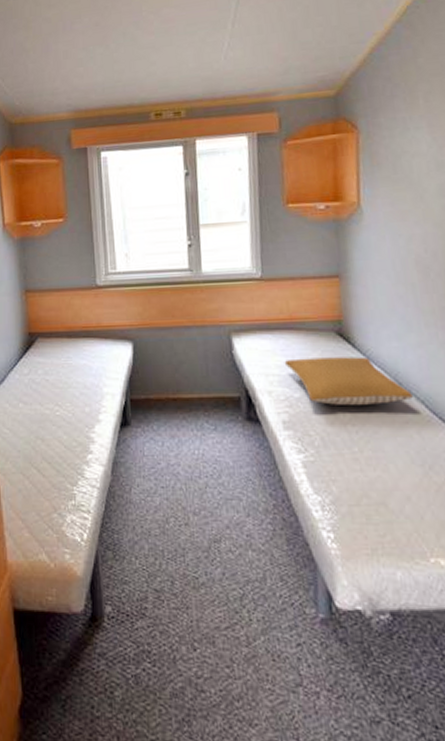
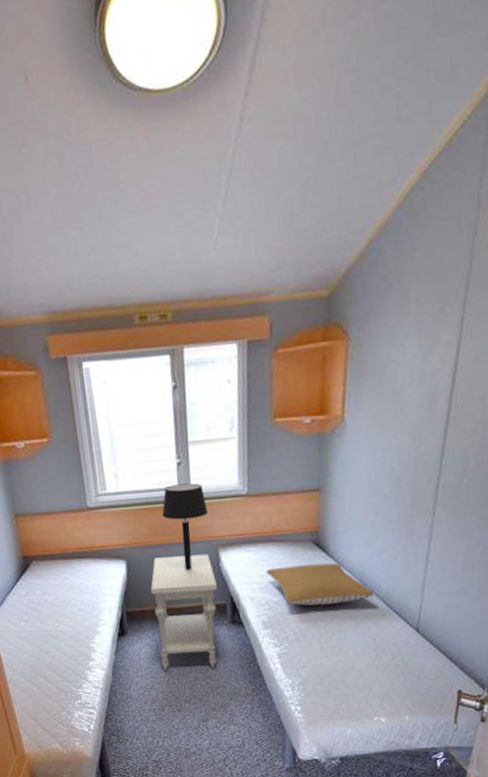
side table: none [158,339,231,474] -> present [151,554,218,672]
table lamp: none [172,265,220,356] -> present [162,483,209,571]

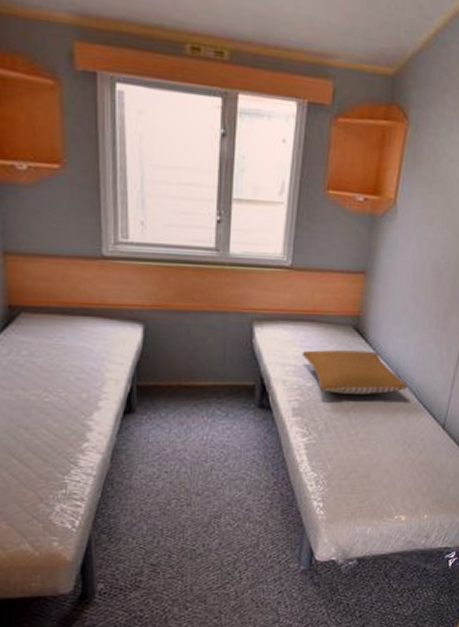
side table: present [151,554,218,672] -> none [170,325,248,459]
table lamp: present [162,483,209,571] -> none [193,244,247,344]

